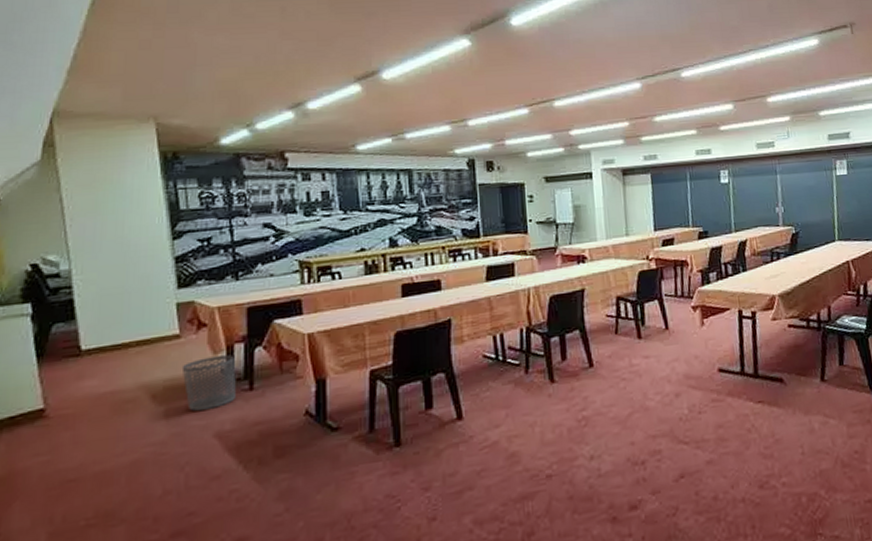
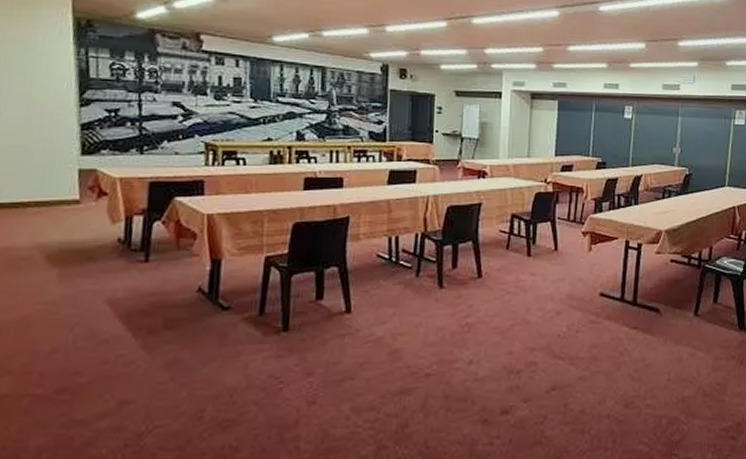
waste bin: present [181,354,236,411] -> none [78,226,133,275]

